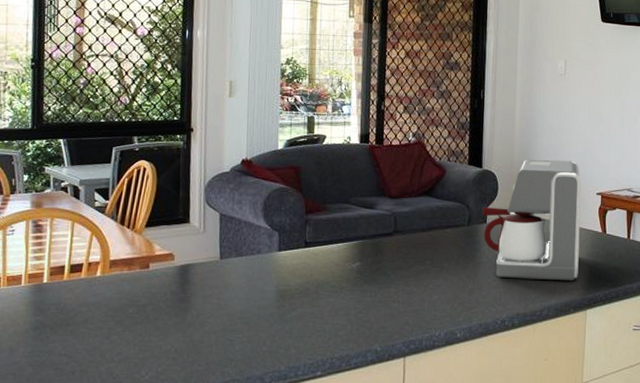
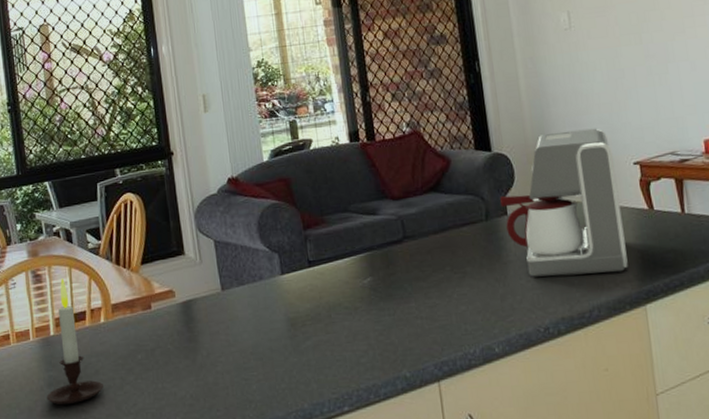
candle: none [30,231,91,348] -> present [46,278,105,405]

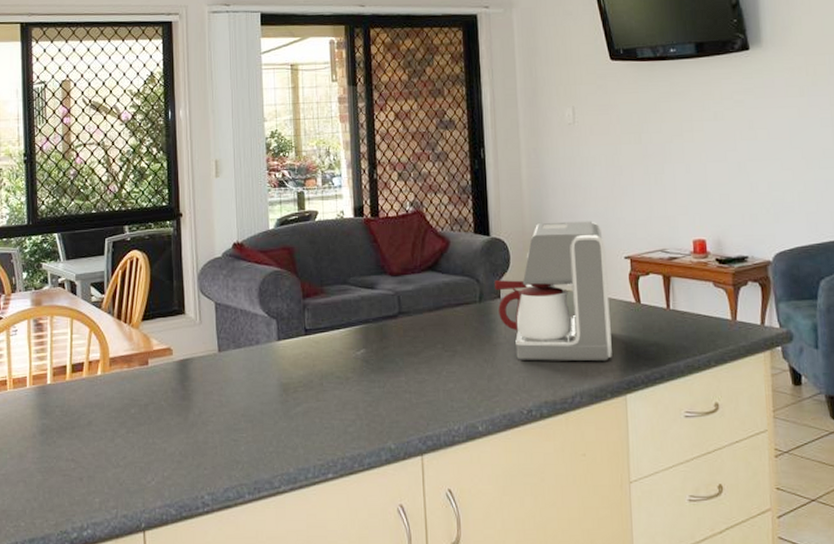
candle: present [46,278,105,405] -> none [38,329,96,453]

